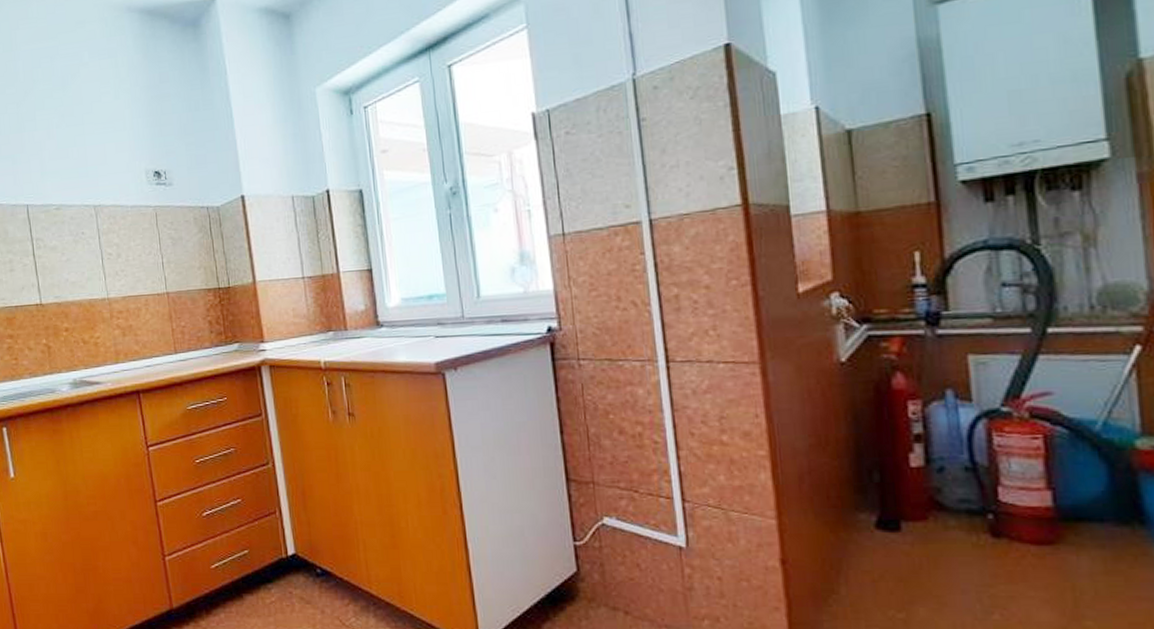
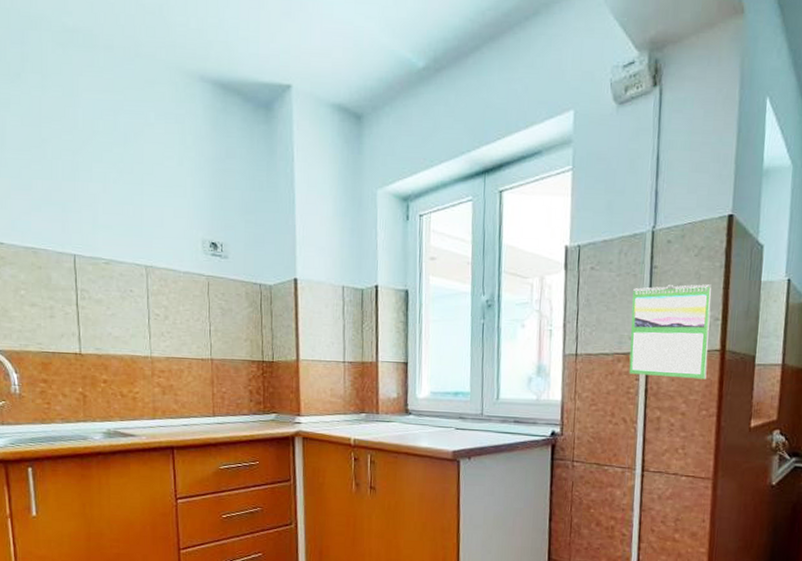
calendar: none [620,129,730,248] -> present [629,284,711,380]

